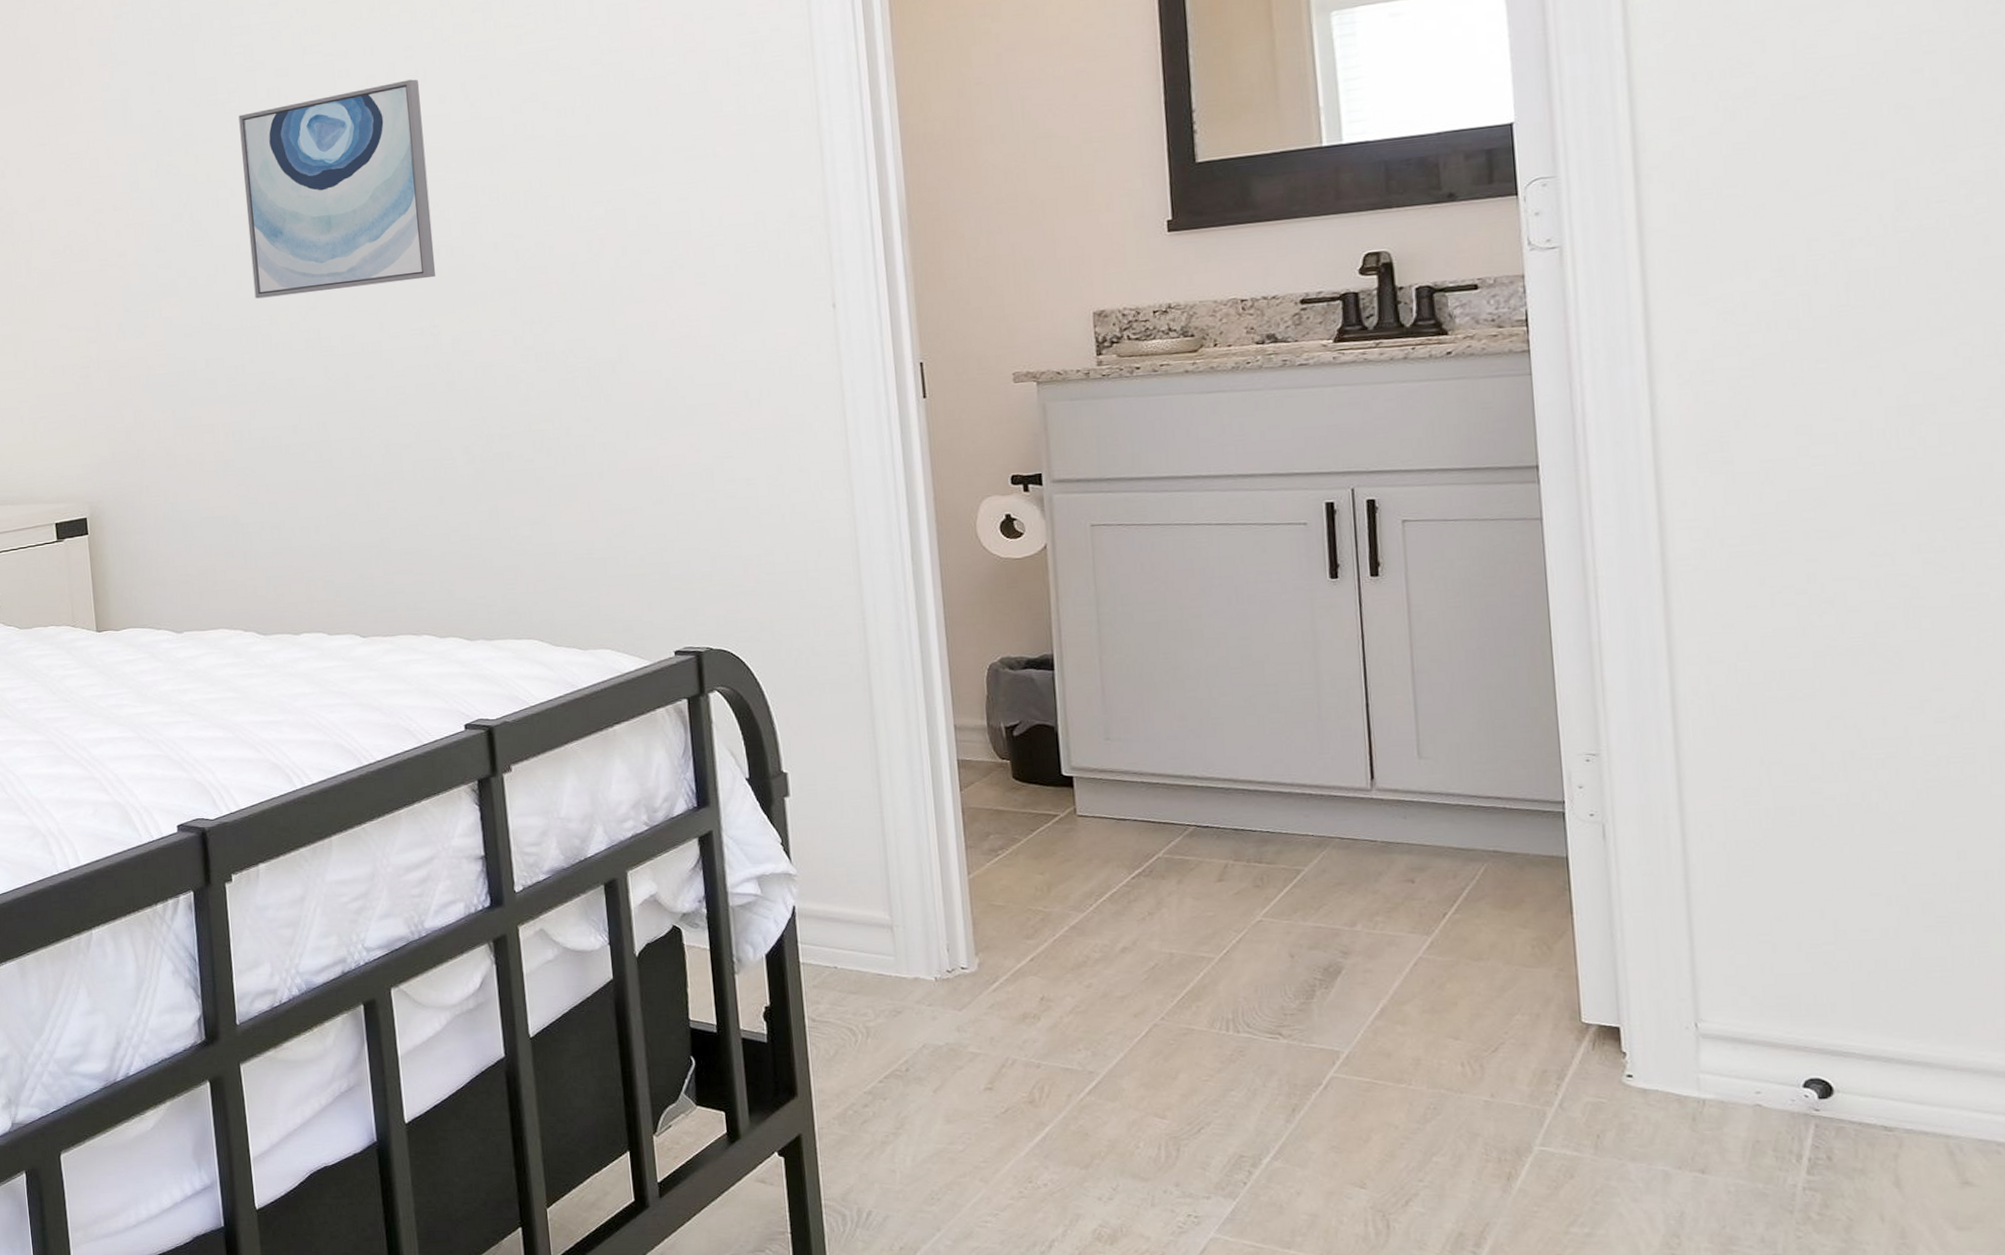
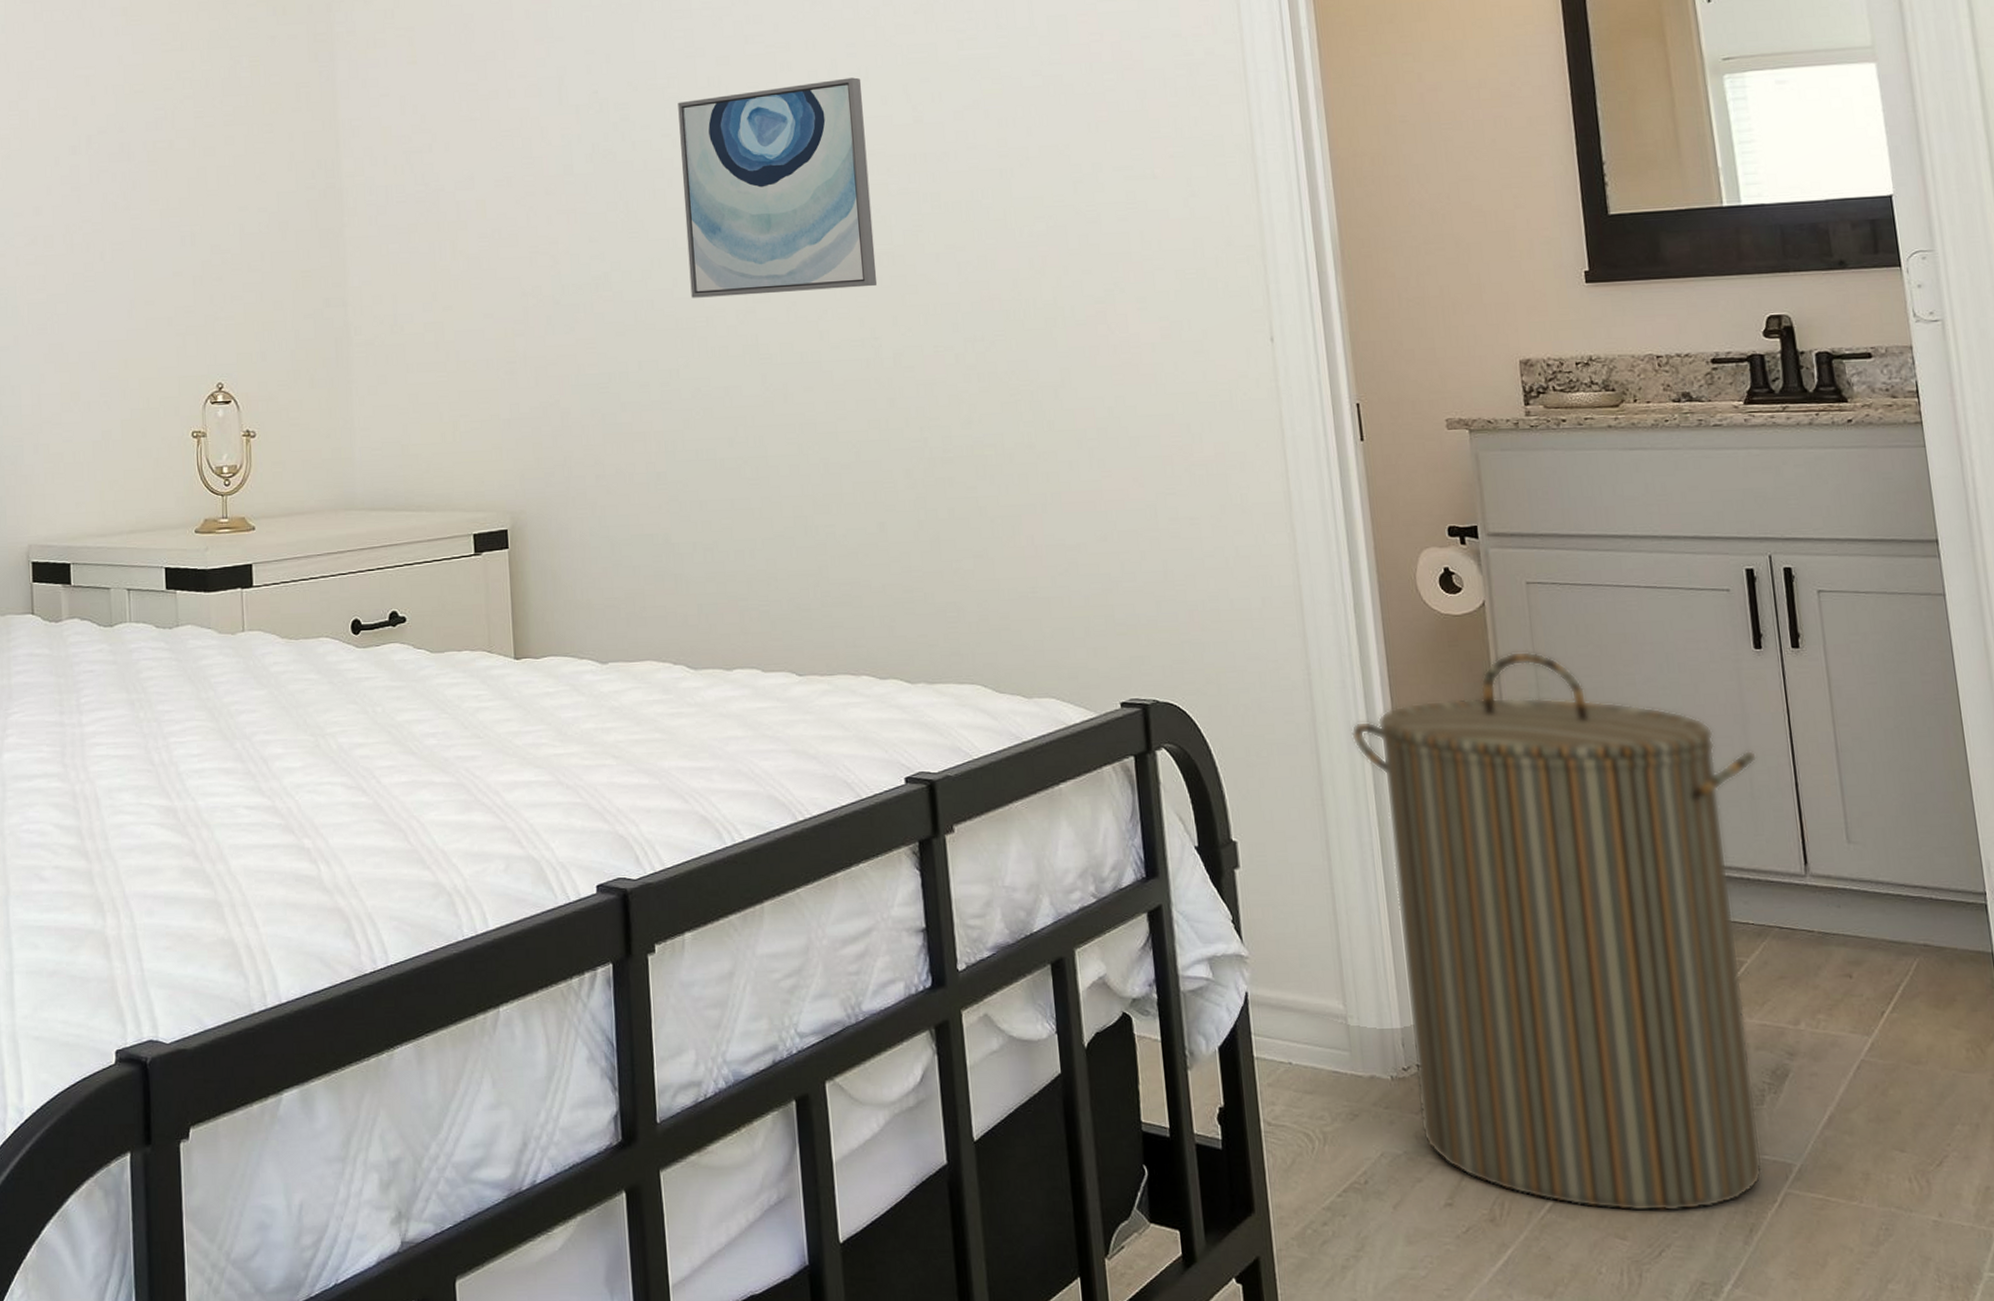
laundry hamper: none [905,589,1327,1095] -> present [1351,651,1764,1212]

